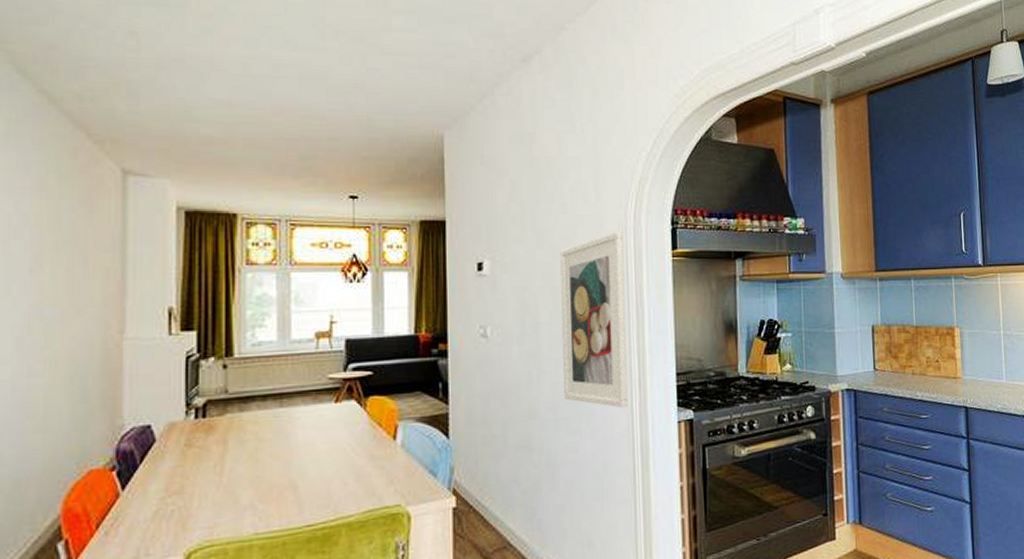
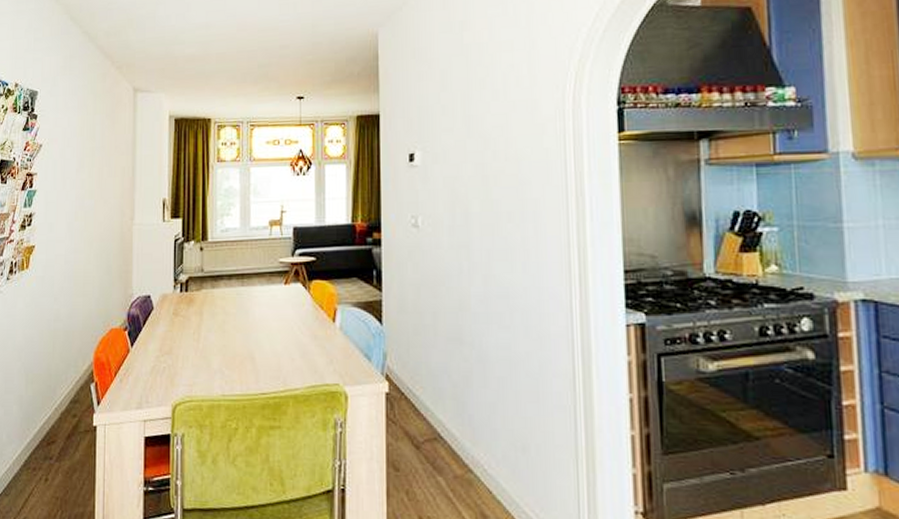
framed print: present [560,232,628,408] -> none [491,116,566,306]

